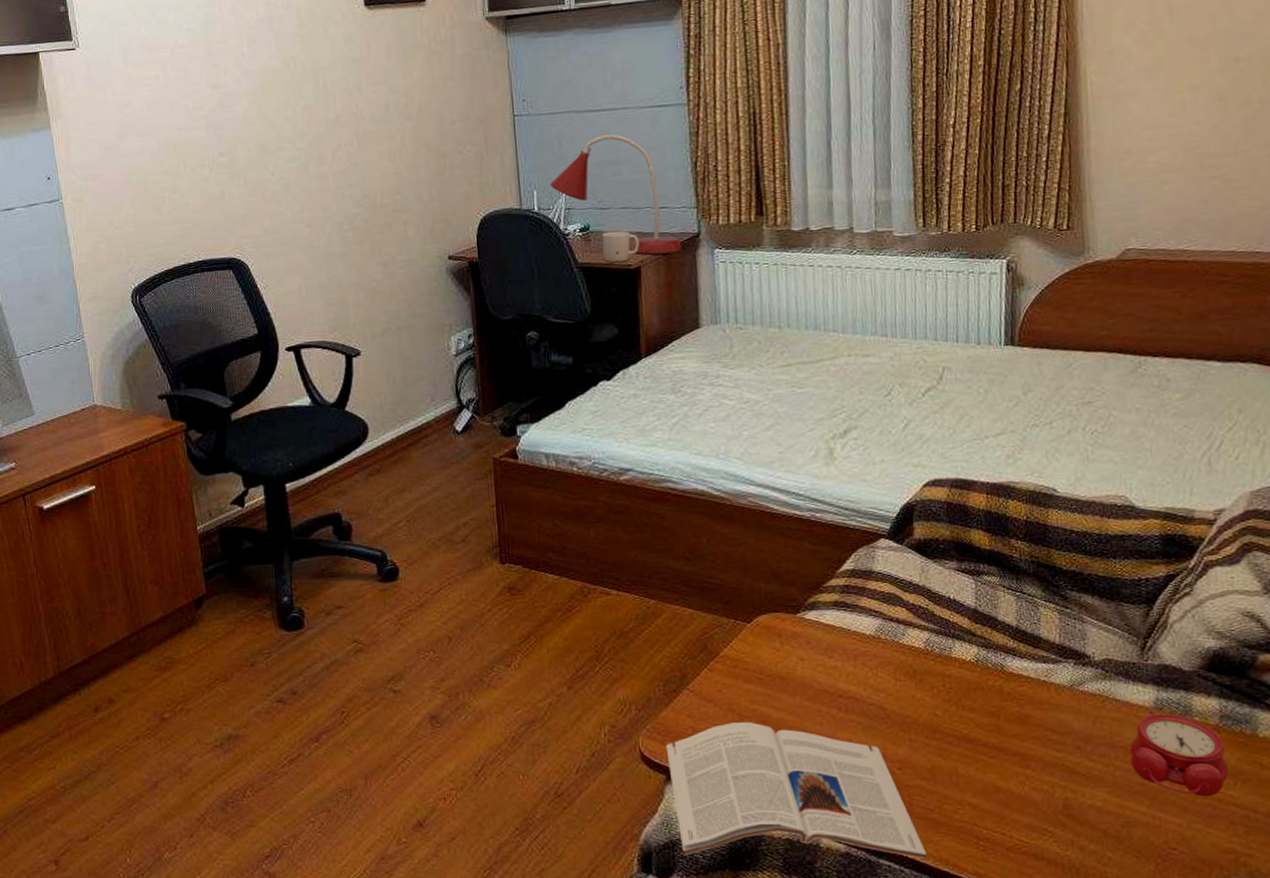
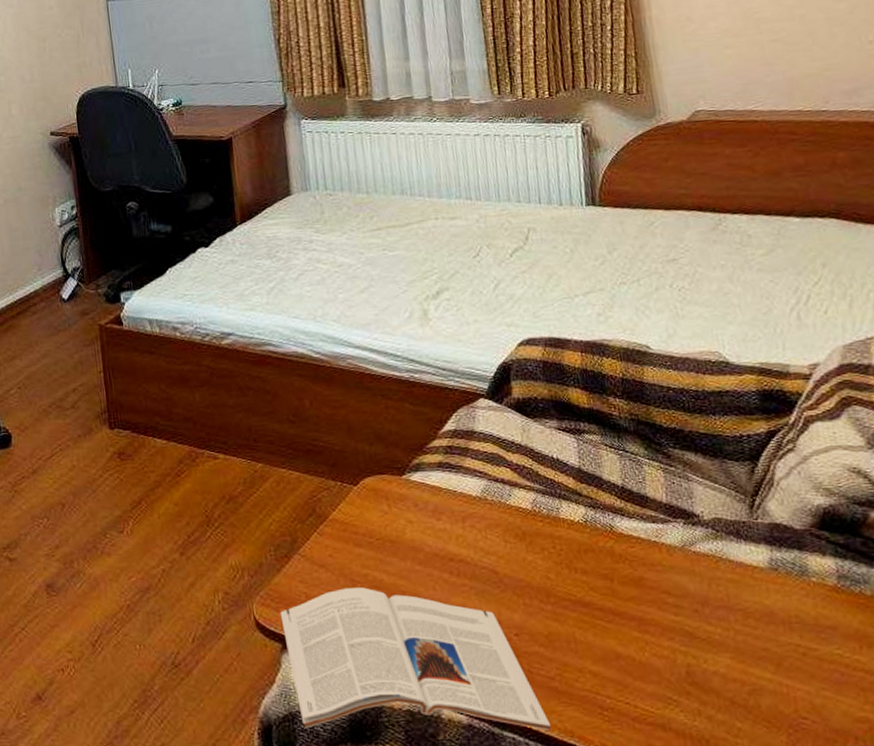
desk lamp: present [550,134,686,255] -> none [143,15,274,127]
mug: present [601,230,639,263] -> none [194,104,230,135]
alarm clock: present [1130,710,1228,797] -> none [748,571,853,662]

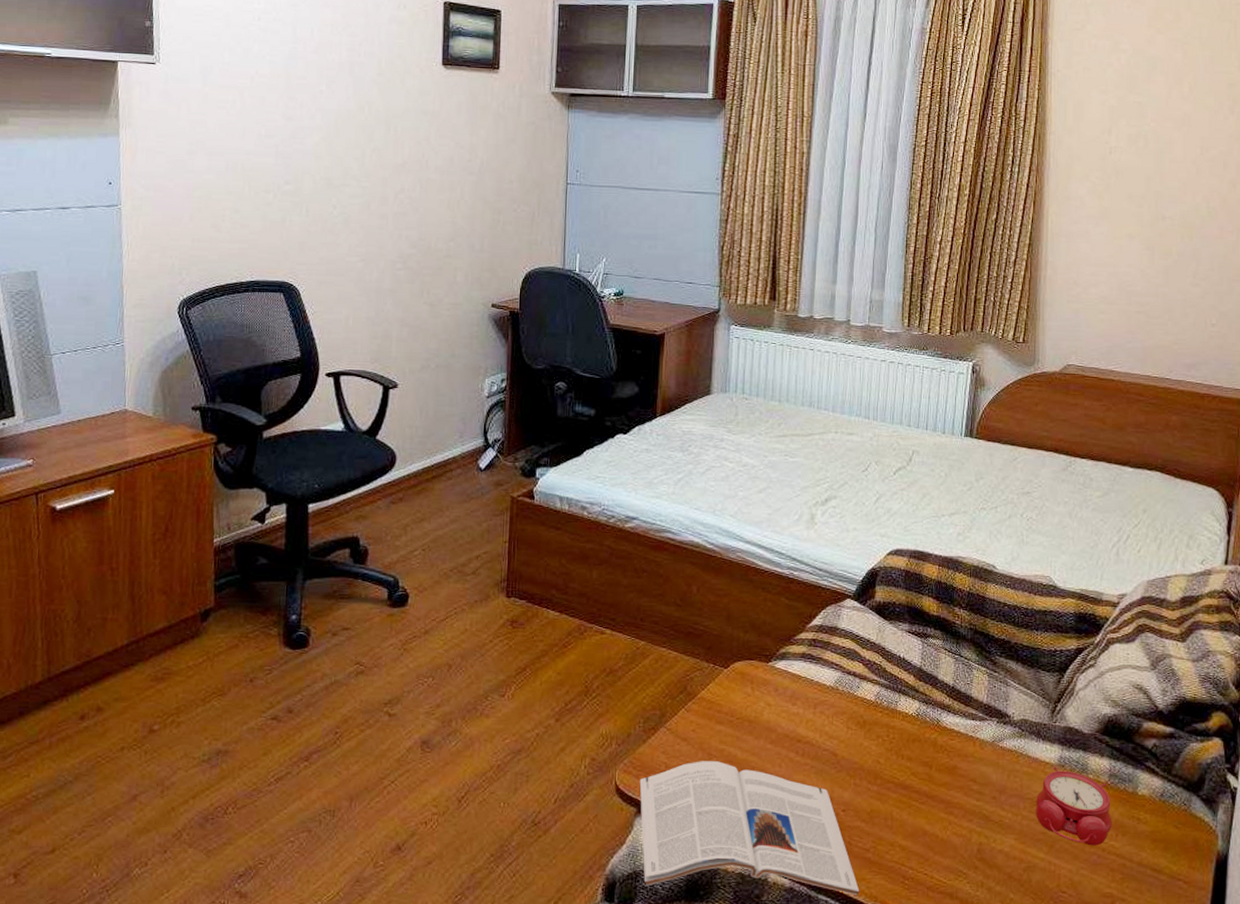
alarm clock: none [748,571,853,662] -> present [1036,767,1112,846]

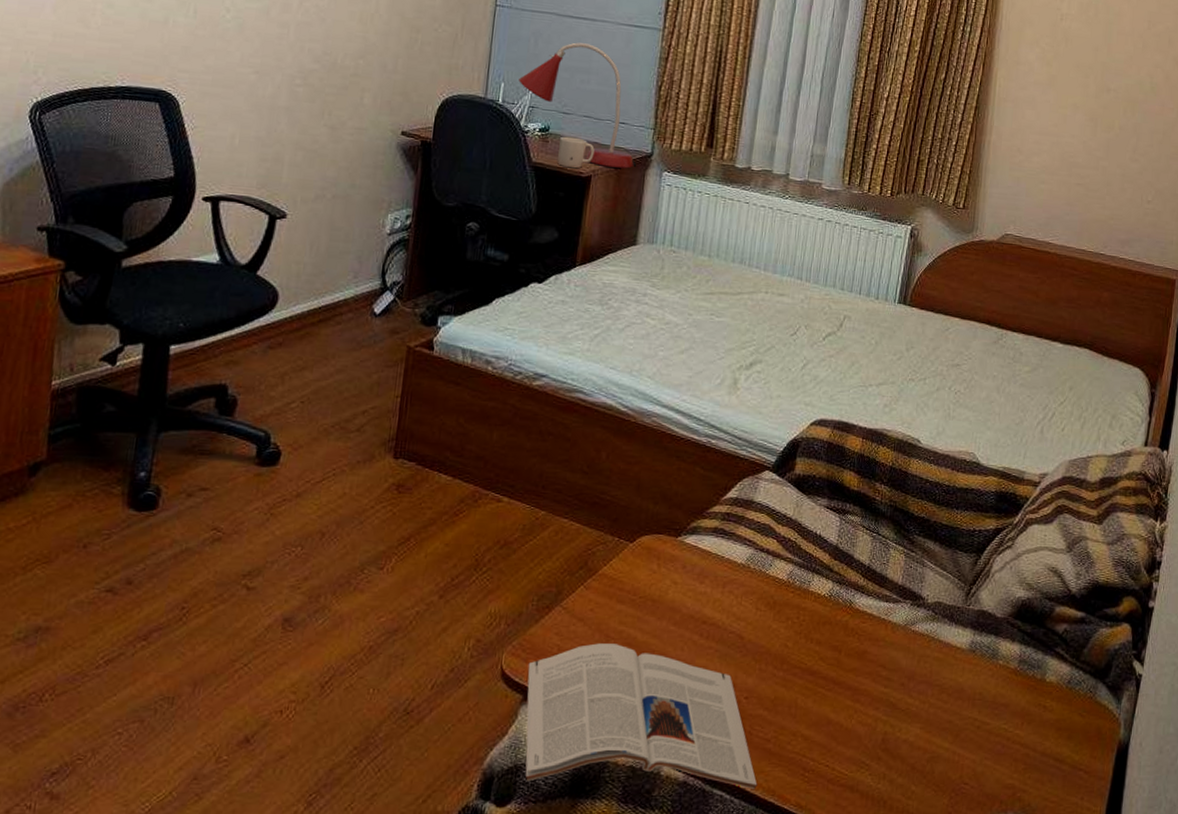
desk lamp: none [592,212,706,326] -> present [519,42,637,169]
mug: none [632,298,666,328] -> present [556,136,595,169]
alarm clock: present [1036,767,1112,846] -> none [943,652,1019,735]

